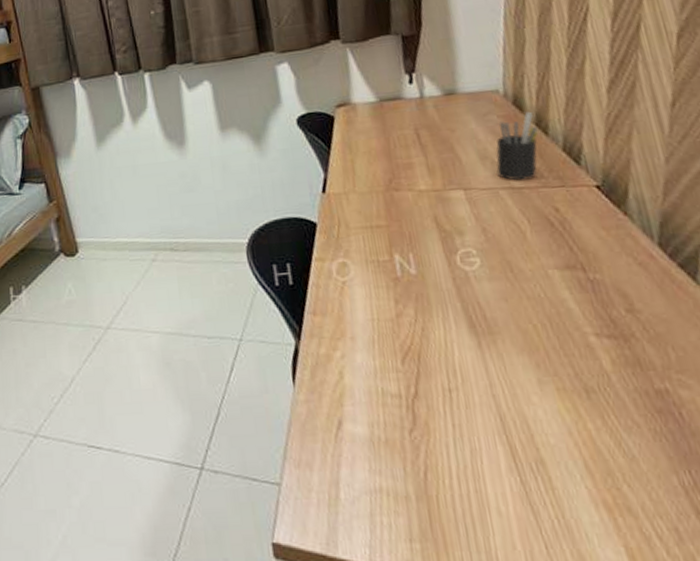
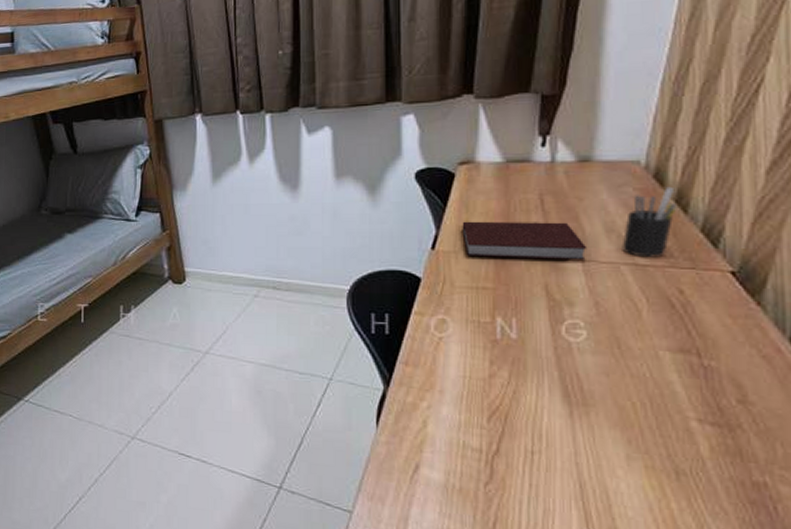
notebook: none [347,153,467,197] -> present [462,221,588,260]

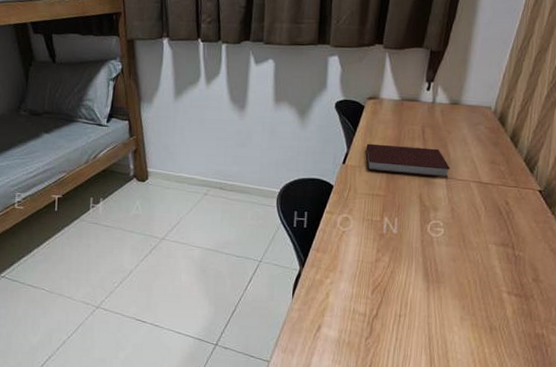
pen holder: present [622,186,678,258] -> none [473,127,512,178]

